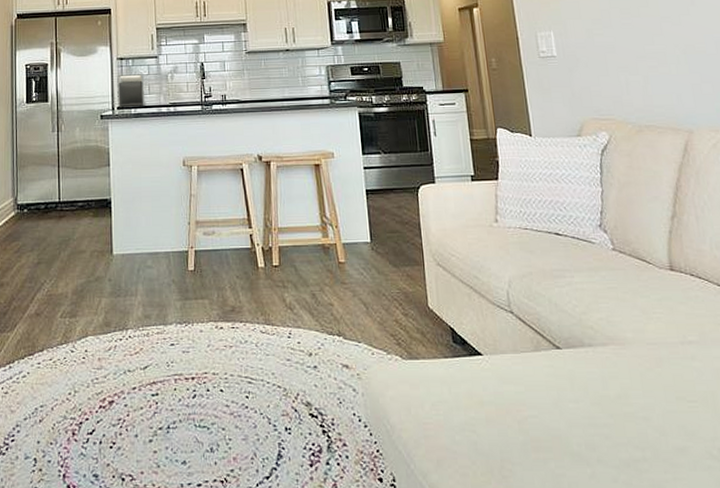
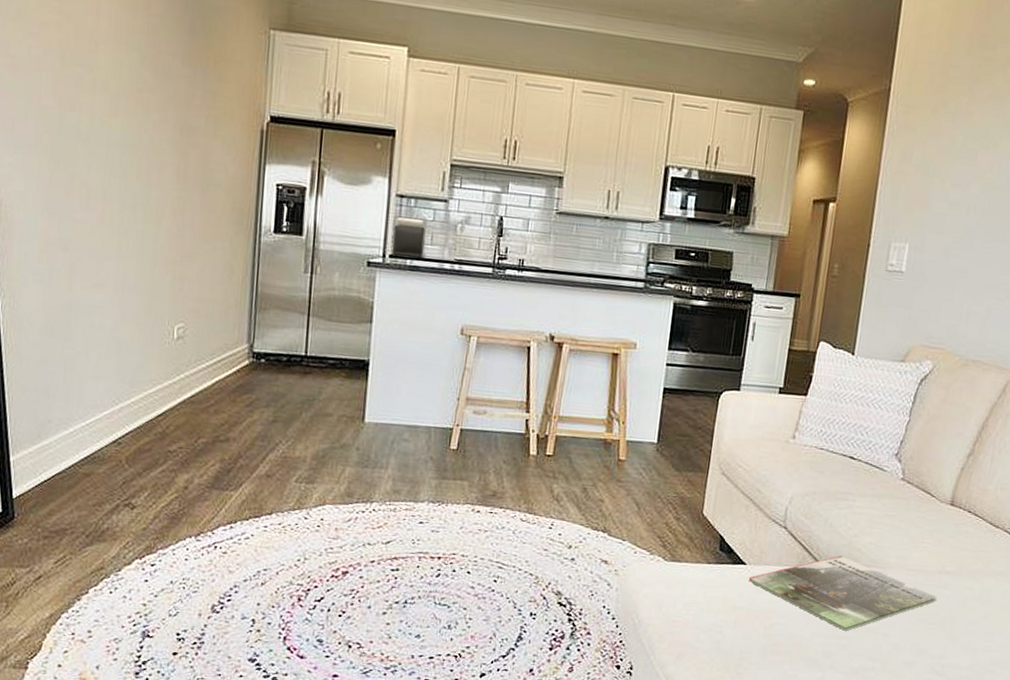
magazine: none [489,336,690,418] -> present [749,555,938,631]

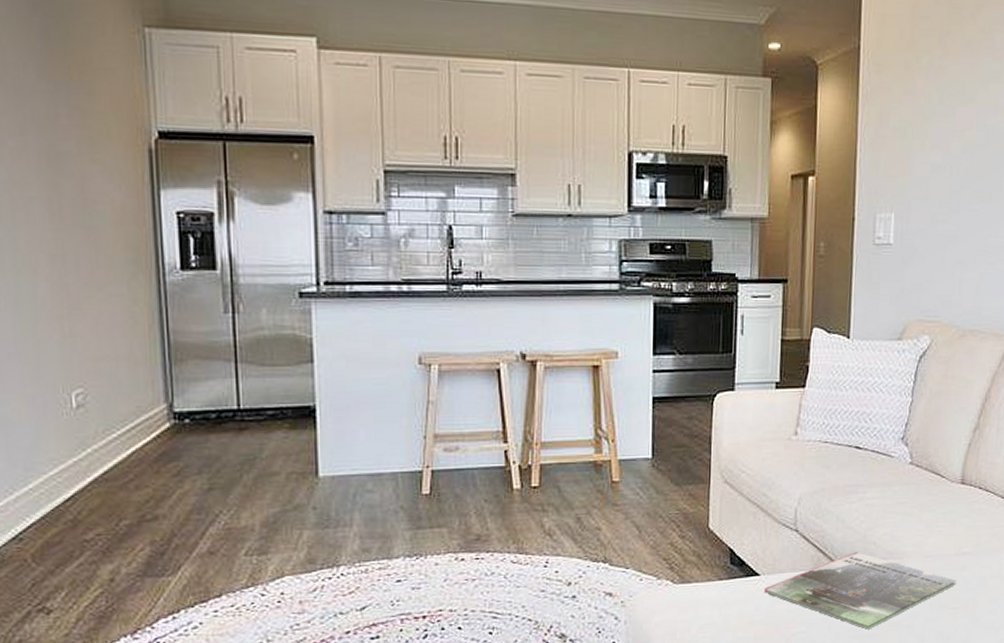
coffee maker: present [391,216,428,259] -> none [326,236,368,283]

